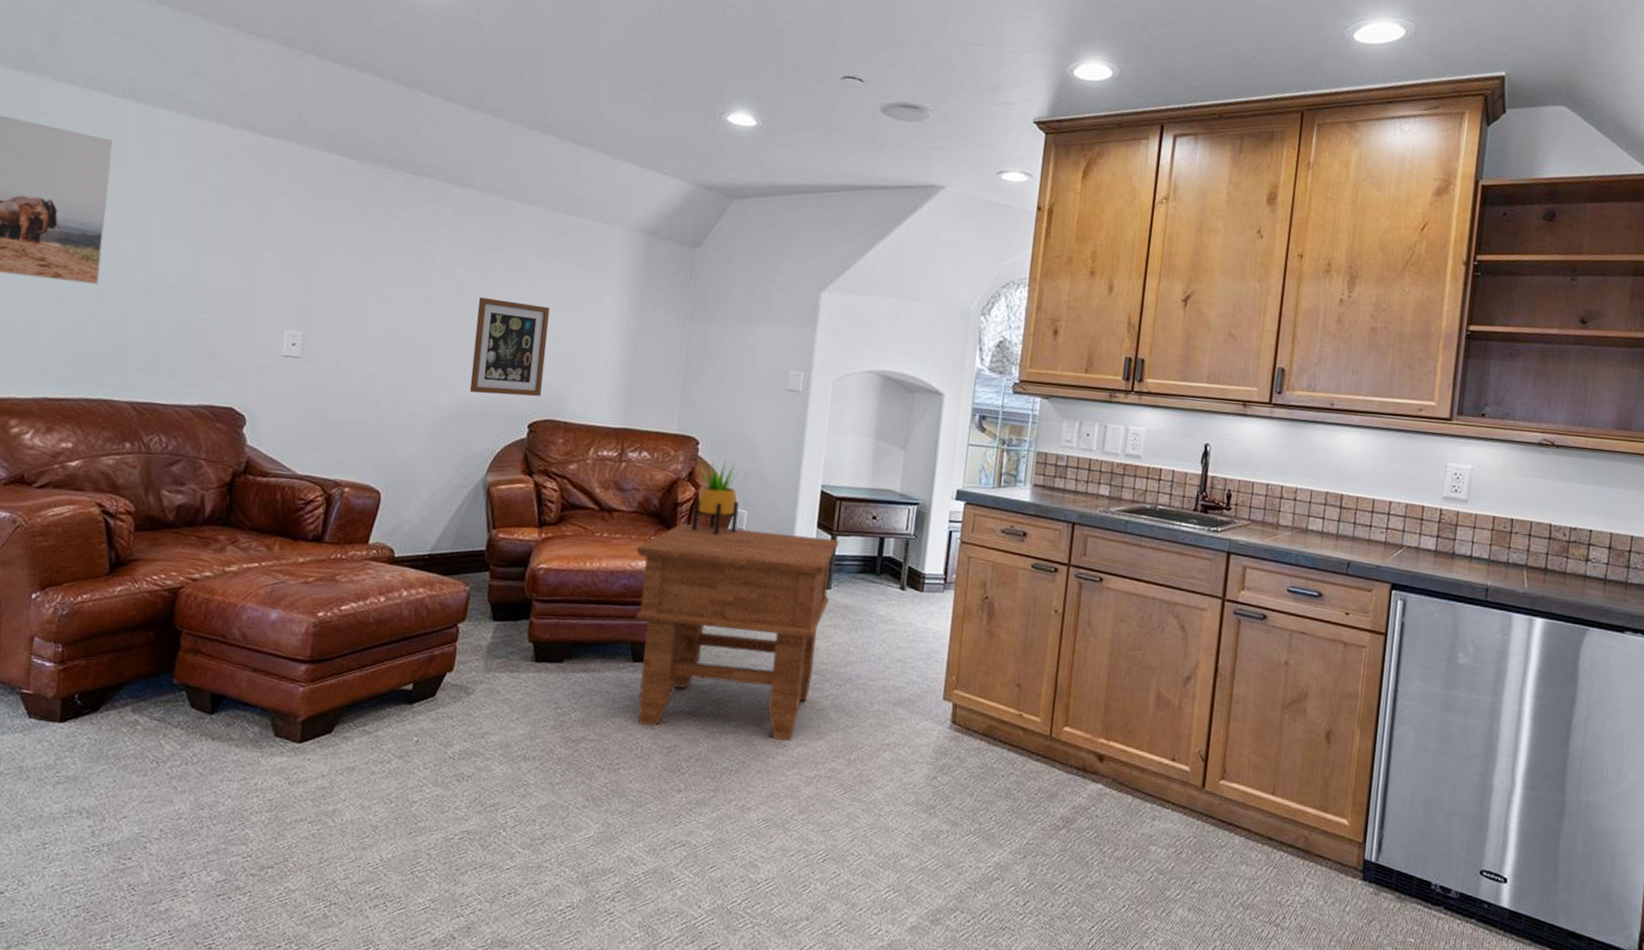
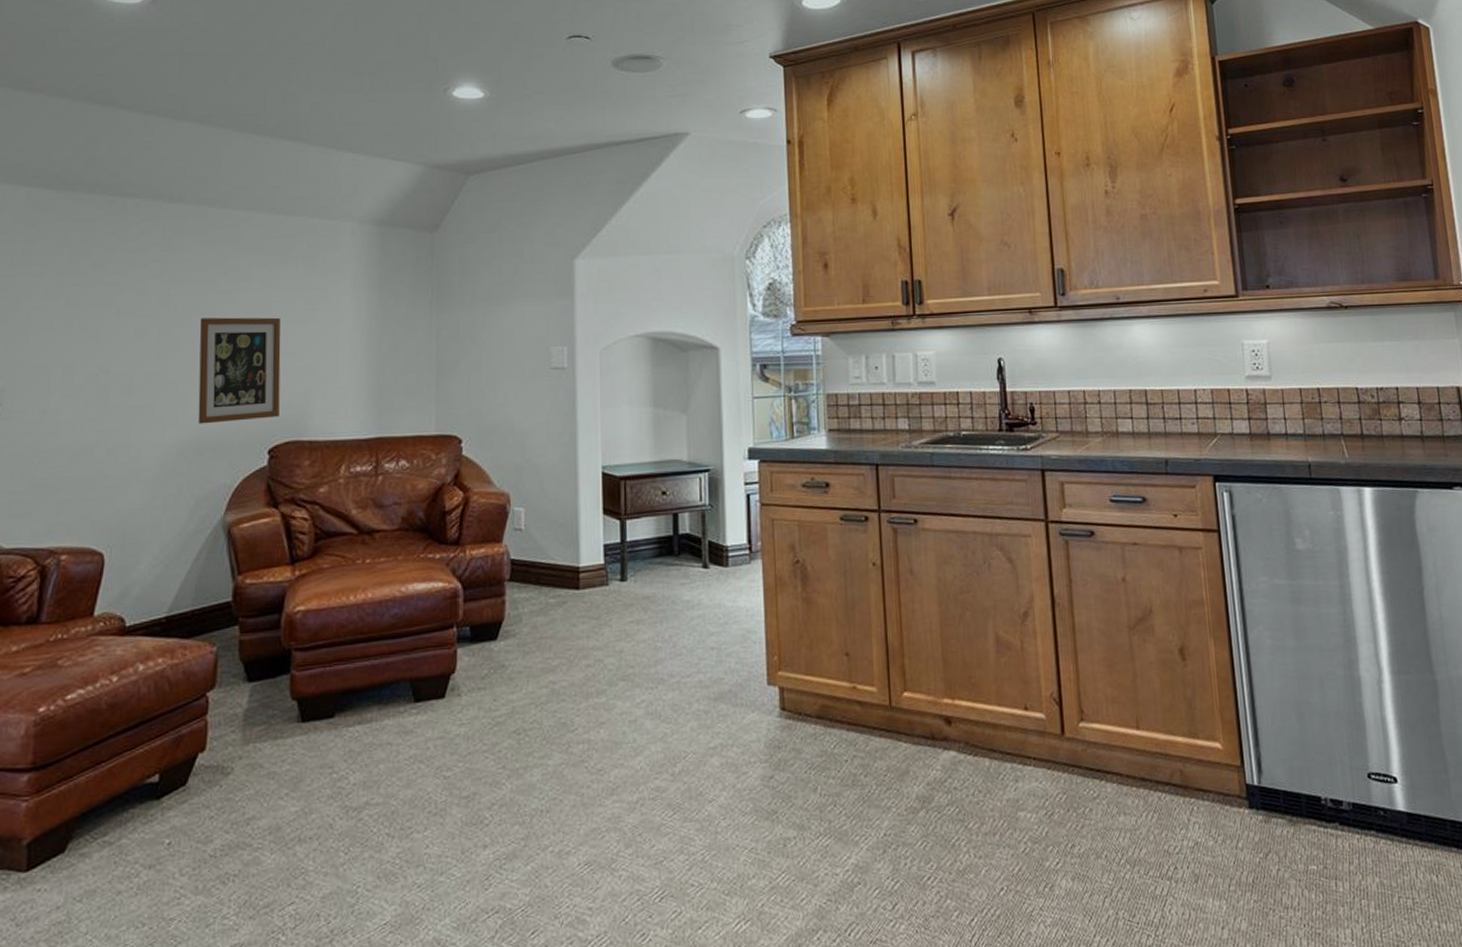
side table: present [636,523,839,742] -> none [406,524,629,775]
potted plant: present [692,460,741,536] -> none [464,455,513,542]

